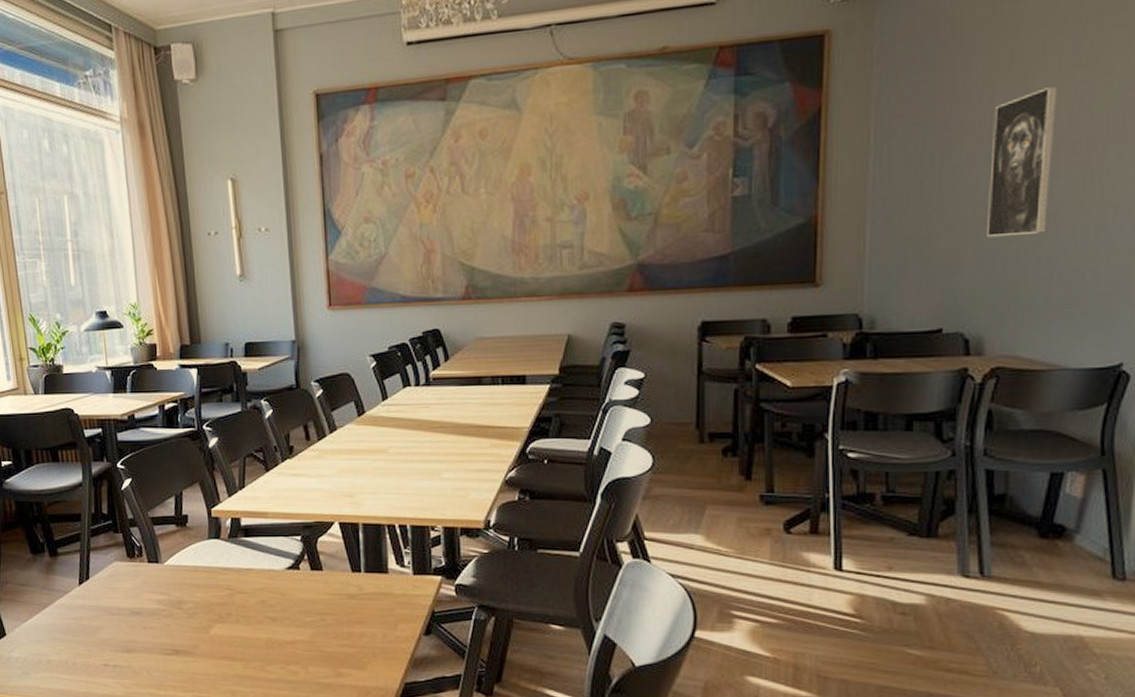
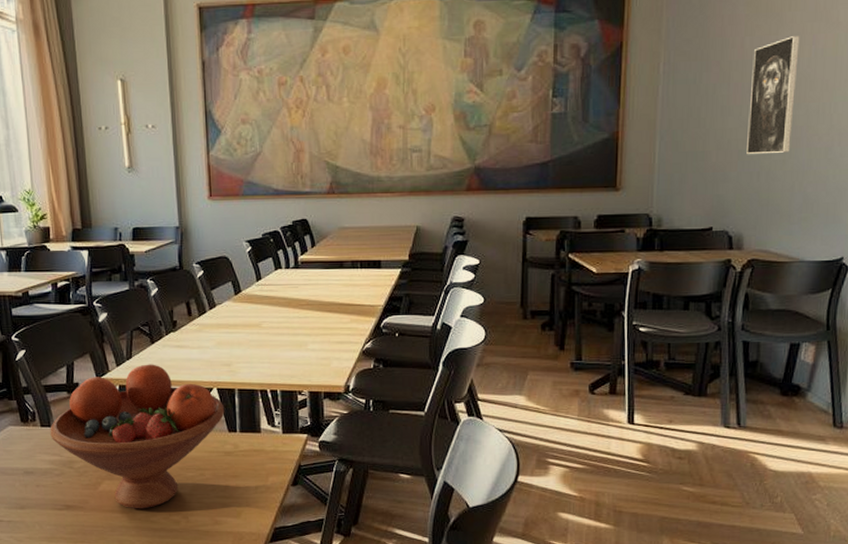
fruit bowl: none [157,494,348,657] -> present [50,364,225,509]

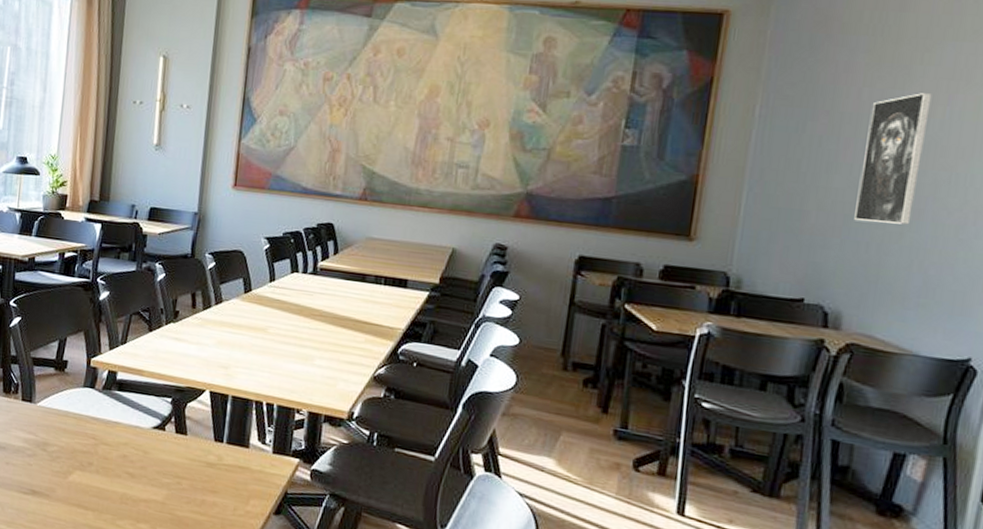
fruit bowl: present [50,364,225,509] -> none [30,352,215,510]

